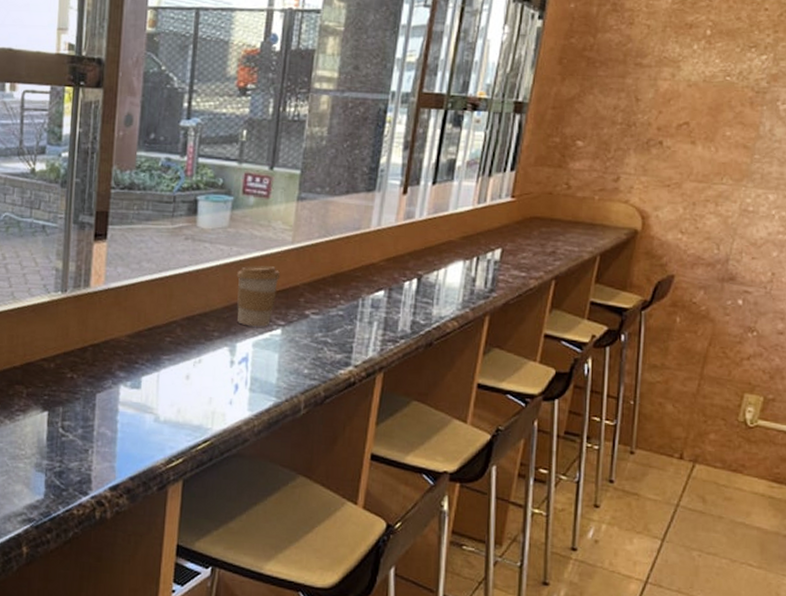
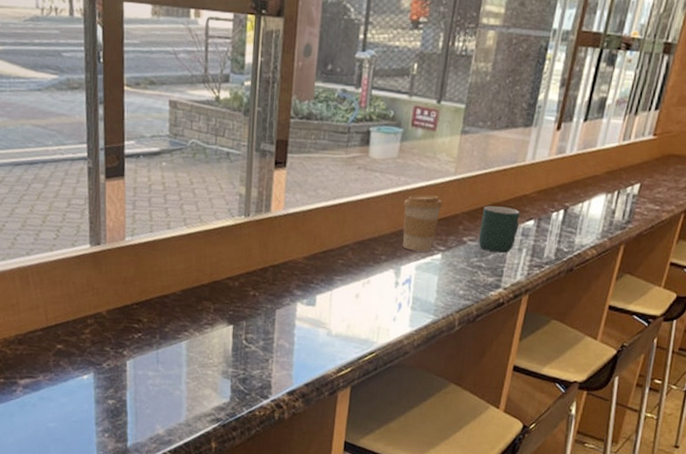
mug: none [322,276,368,327] -> present [478,206,520,253]

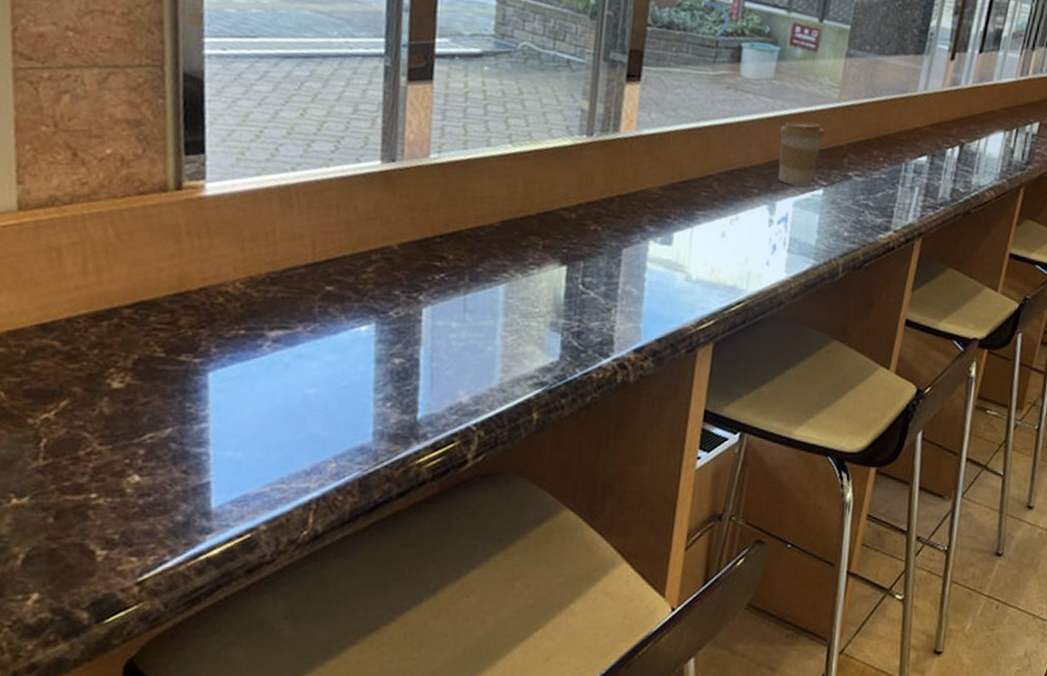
mug: present [478,206,520,253] -> none [865,138,911,191]

